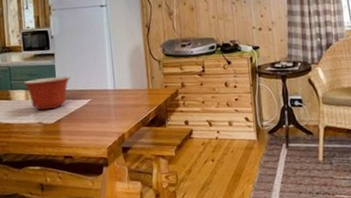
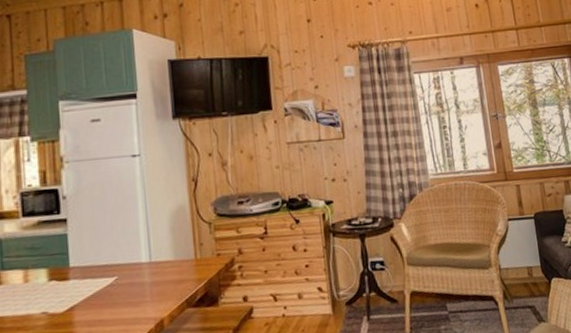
mixing bowl: present [23,76,71,110] -> none [20,248,90,296]

